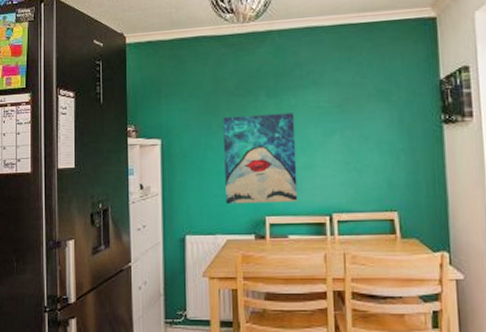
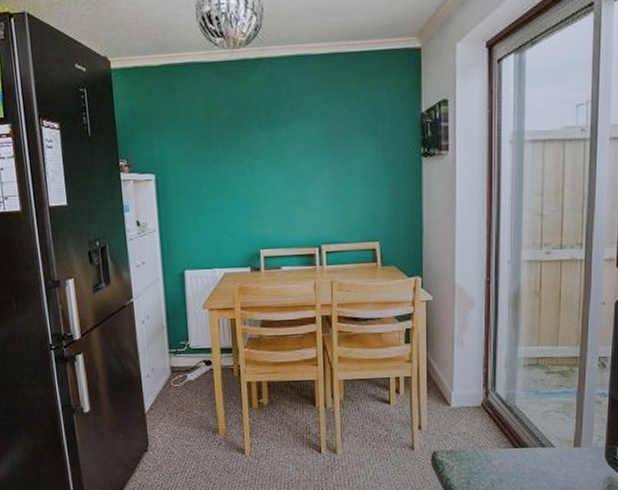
wall art: present [223,113,298,205] -> none [217,146,290,239]

